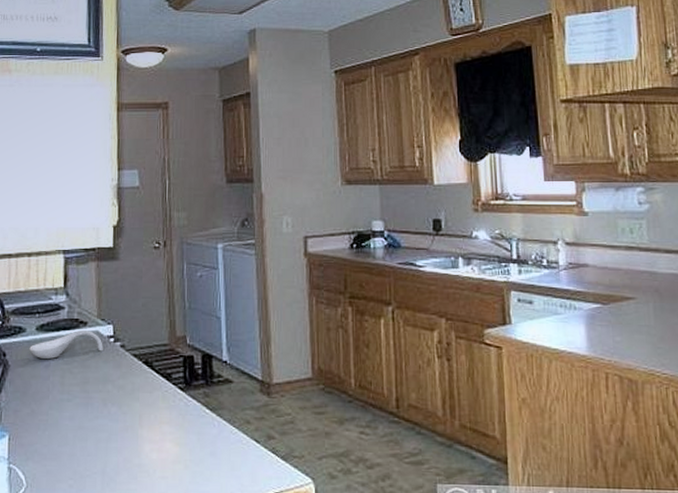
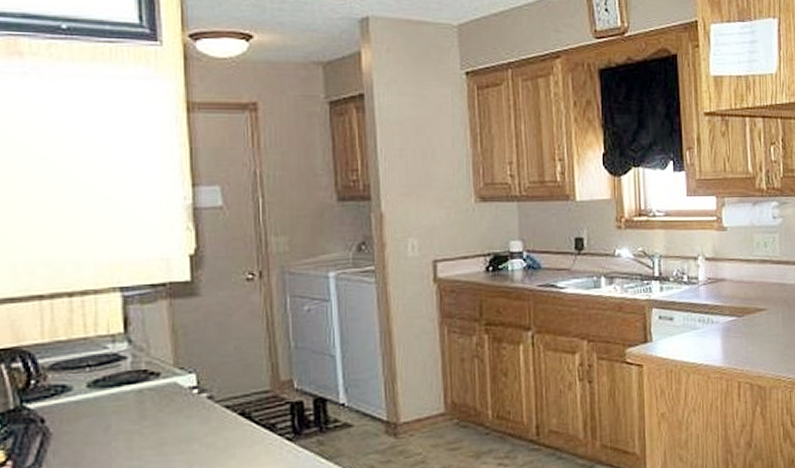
spoon rest: present [29,330,103,359] -> none [79,382,184,421]

